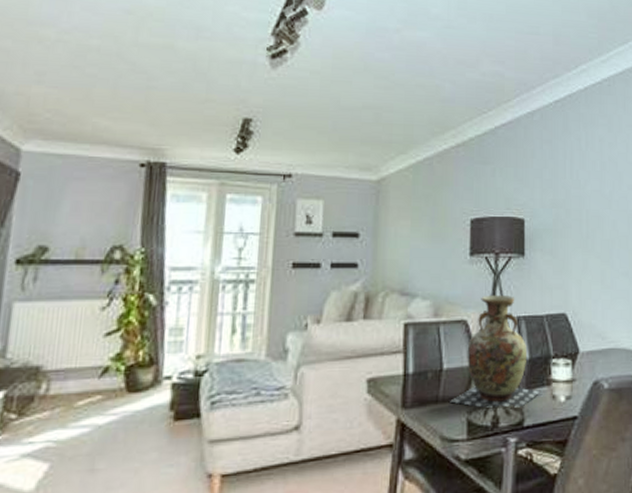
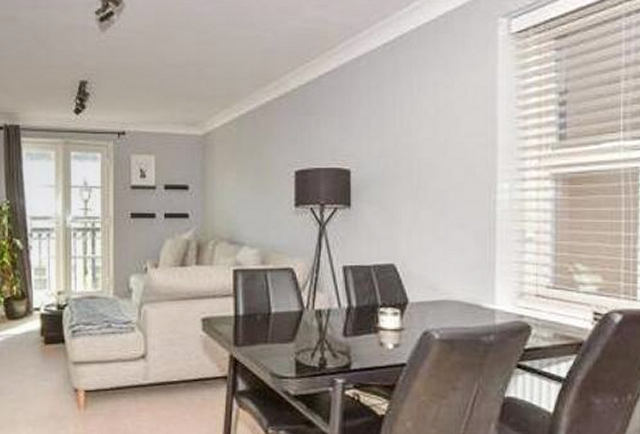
vase: present [450,294,541,408] -> none [279,244,369,352]

